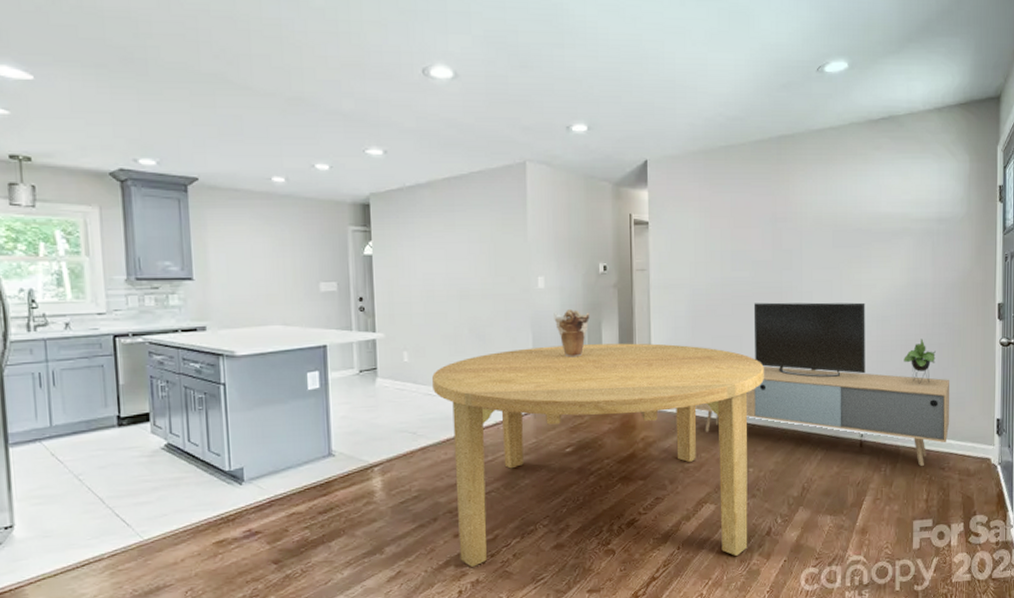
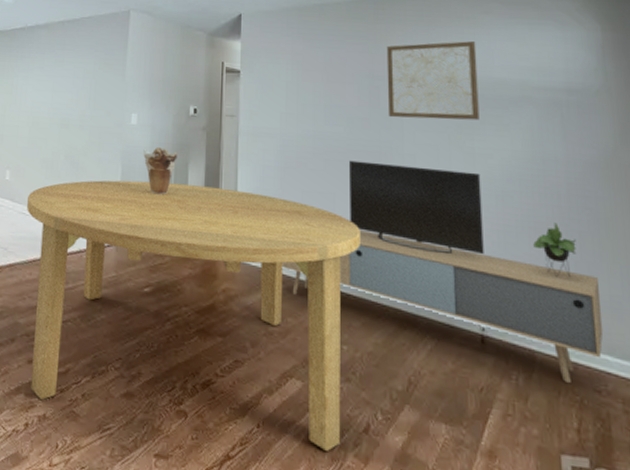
wall art: none [788,177,867,258] -> present [386,40,480,121]

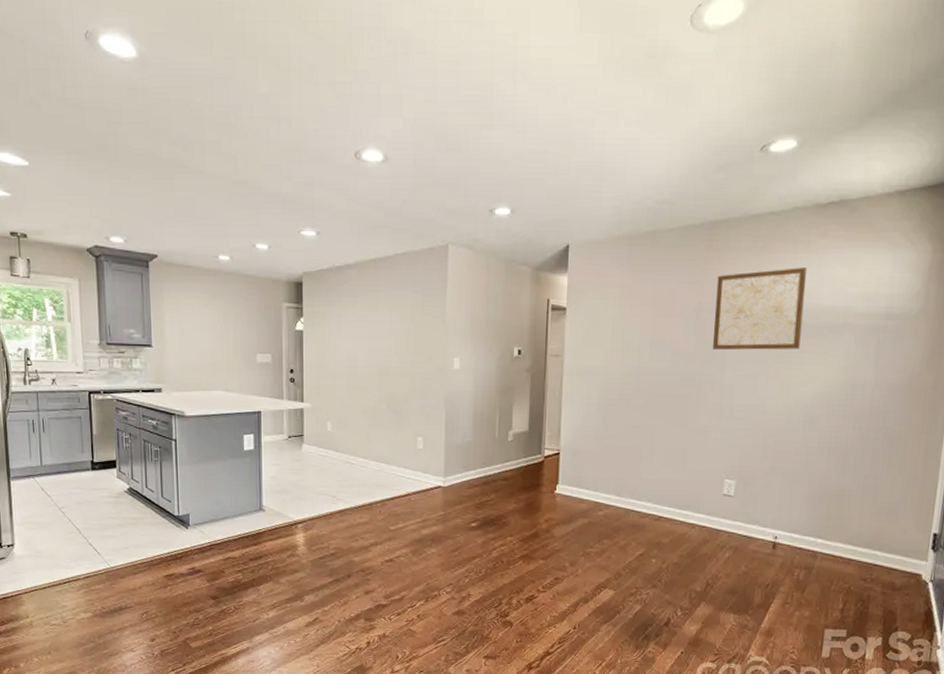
dining table: present [27,180,360,451] -> none [352,425,676,642]
vase: present [143,147,178,195] -> none [467,391,502,438]
media console: present [282,160,604,383] -> none [601,394,882,574]

